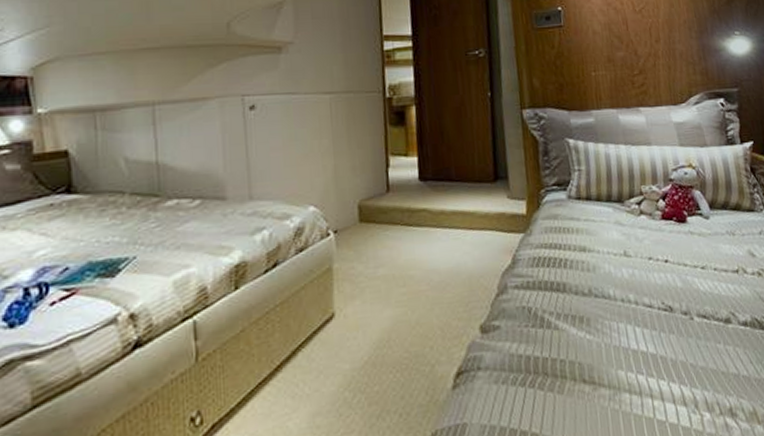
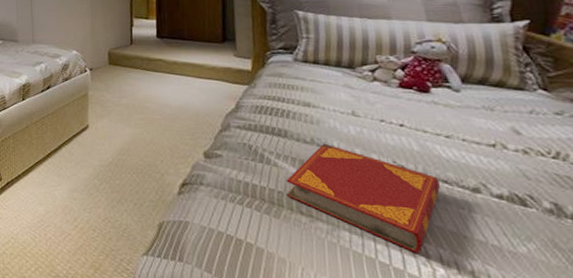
hardback book: none [567,292,701,402] -> present [286,143,440,253]

